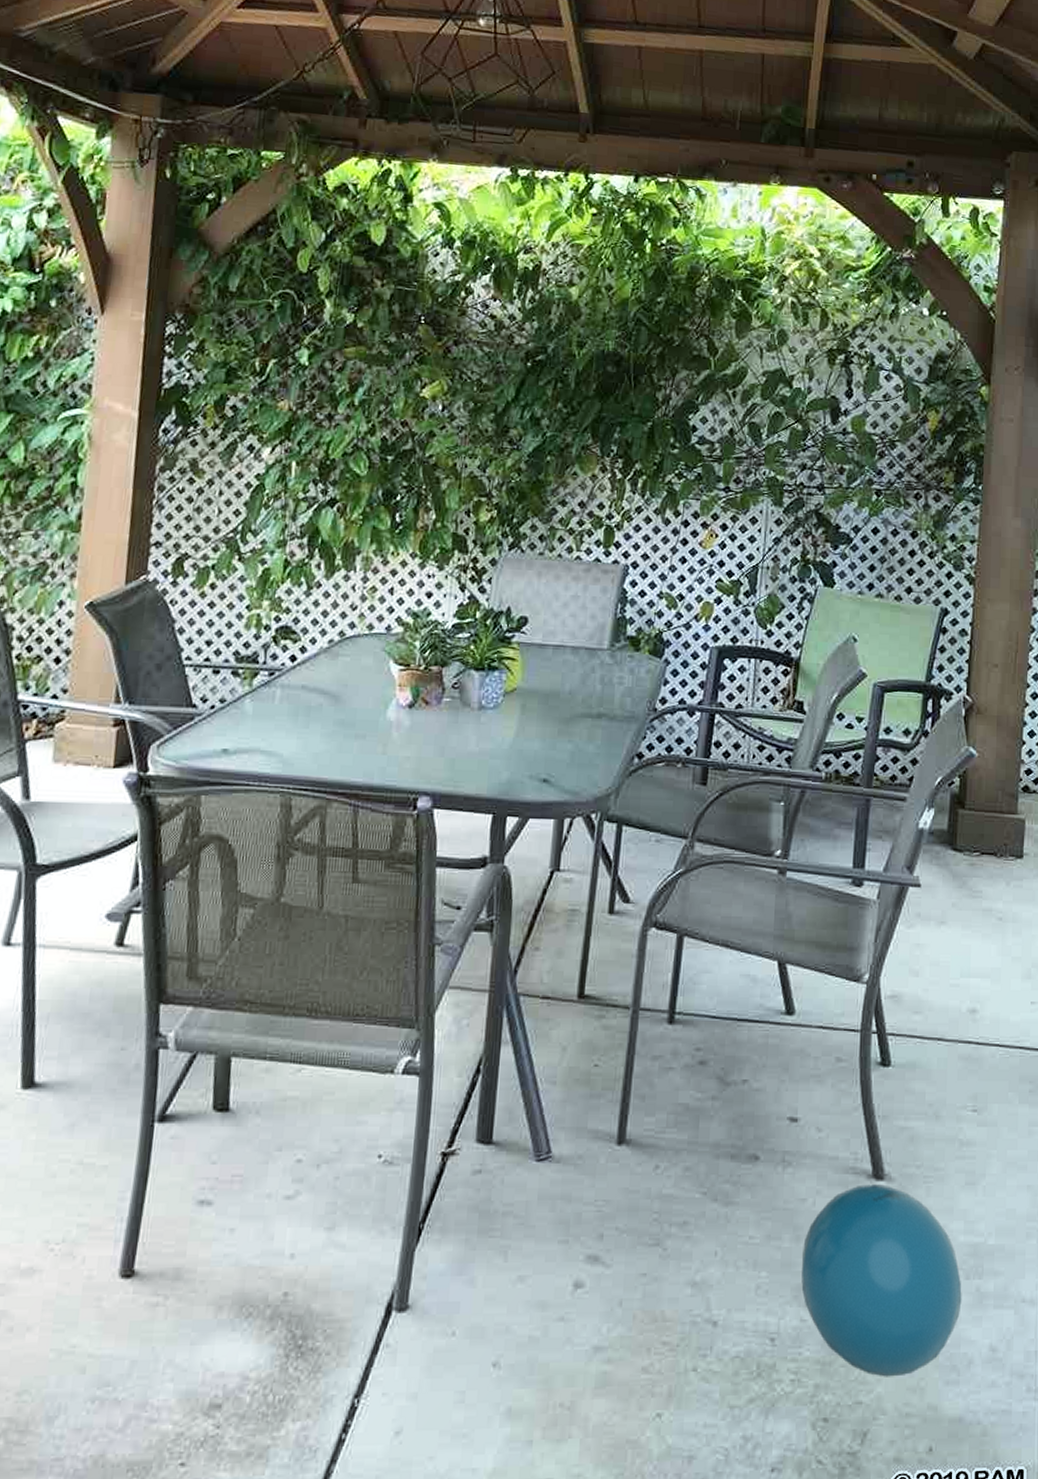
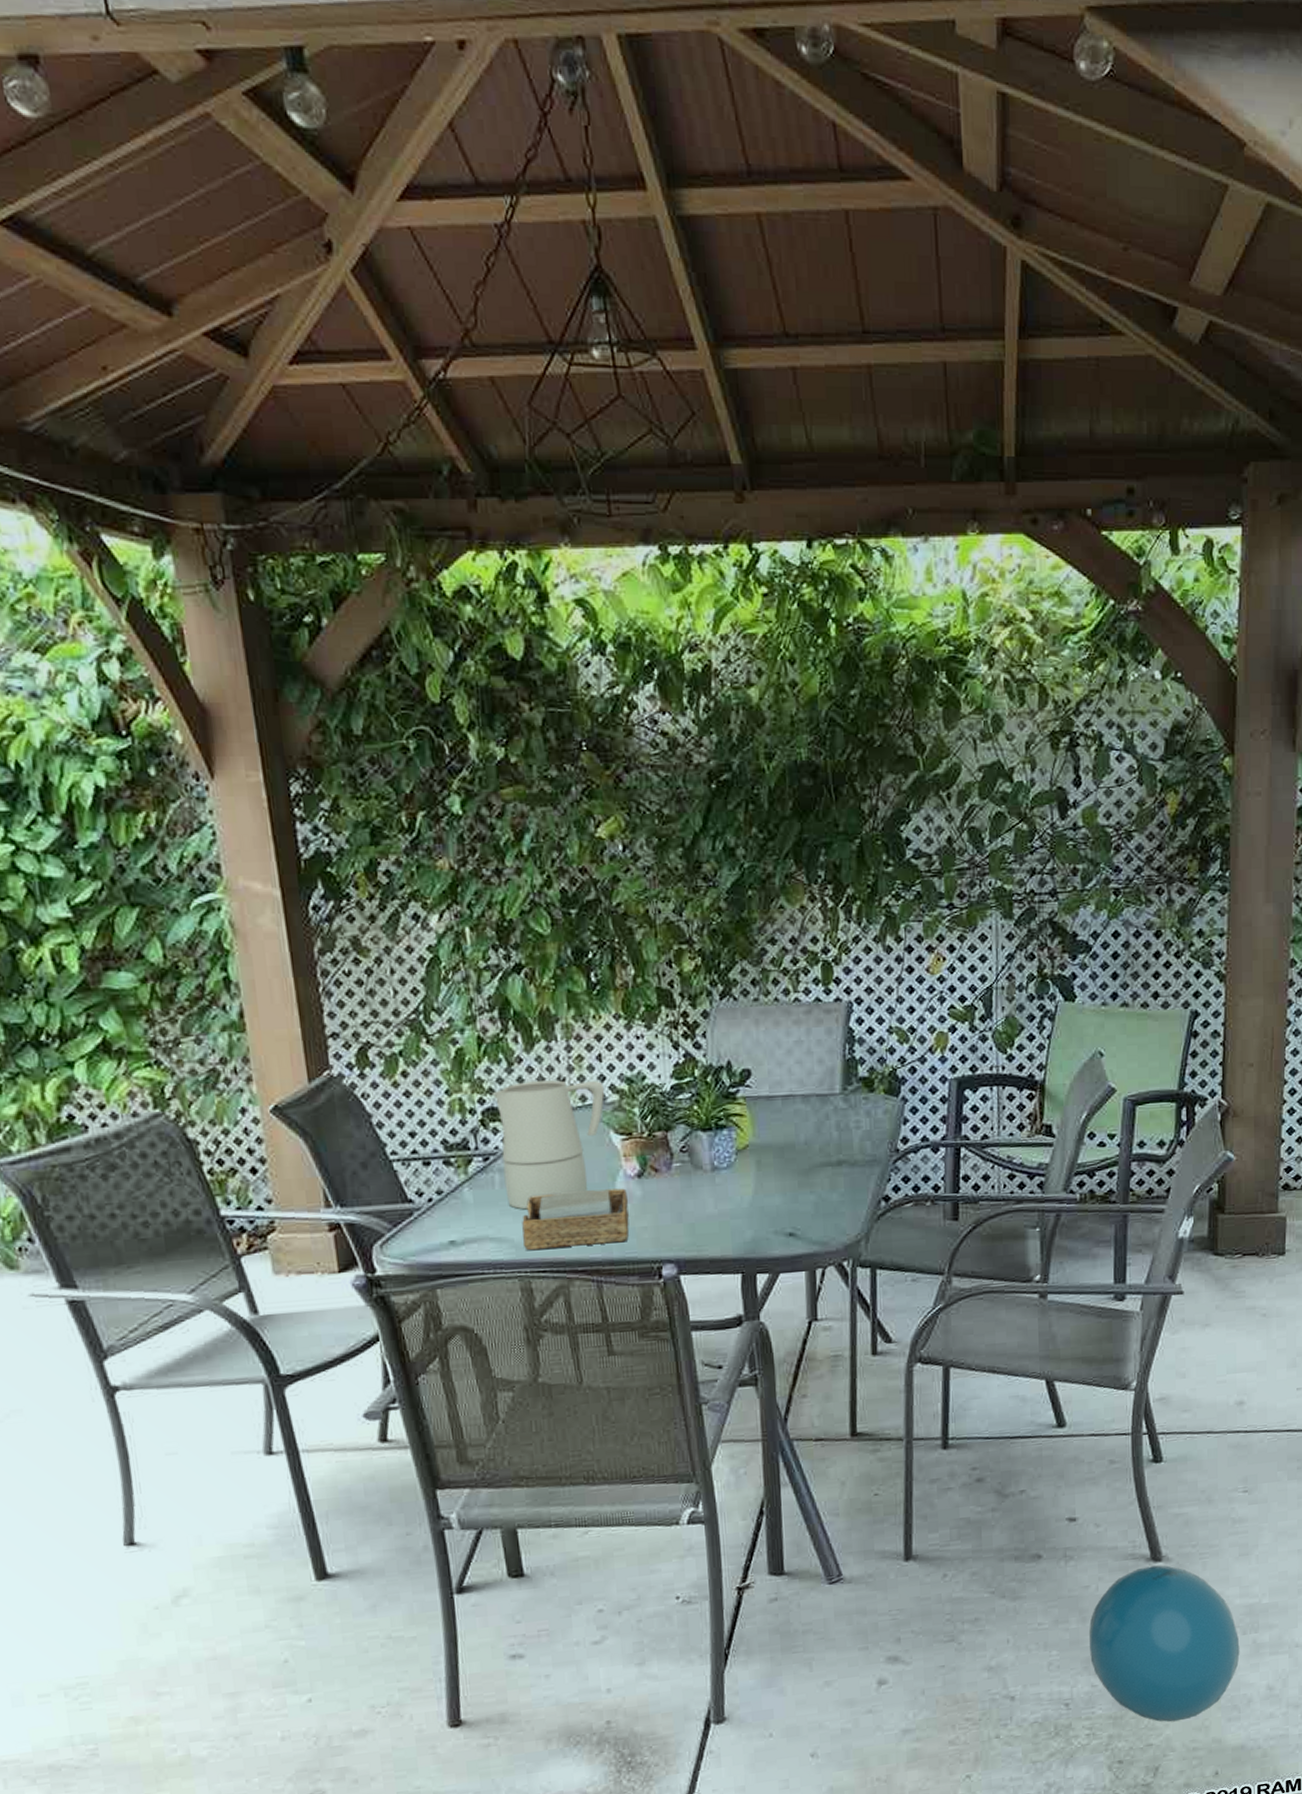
pitcher: none [284,605,392,727] -> present [490,1080,605,1210]
napkin holder: none [291,713,397,770] -> present [522,1188,629,1250]

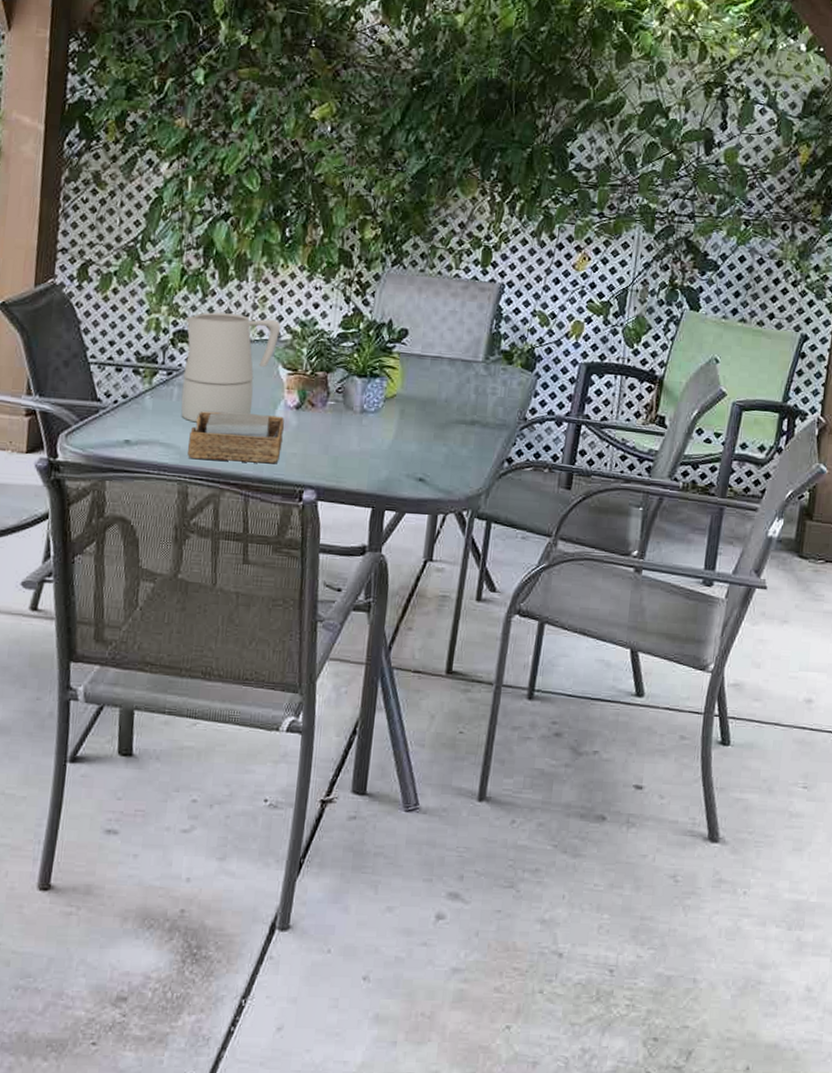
ball: present [1089,1565,1240,1722] -> none [639,845,784,1008]

